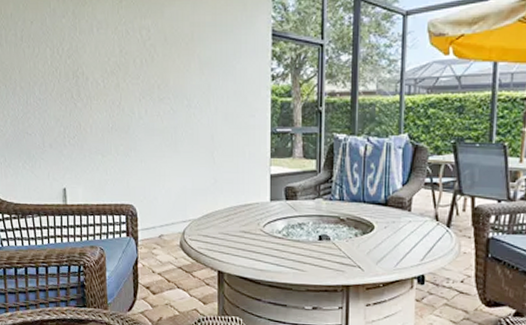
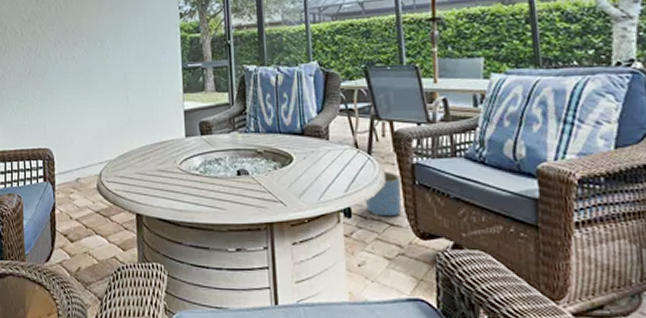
planter: none [438,244,474,285] -> present [364,171,402,217]

